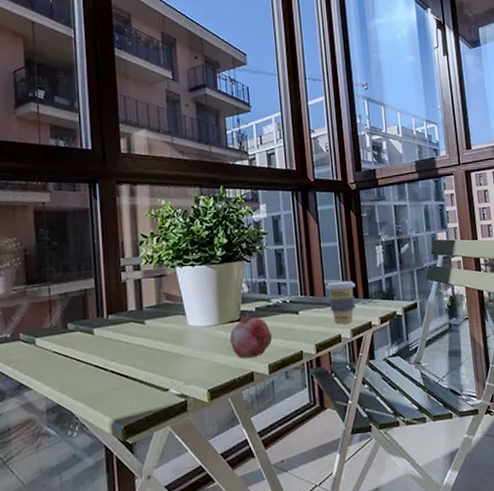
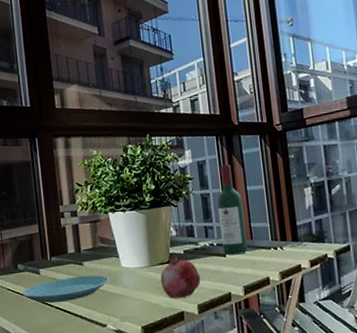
plate: none [71,334,175,367] -> present [22,274,110,303]
wine bottle: none [291,220,320,313] -> present [217,164,248,256]
coffee cup: present [325,280,356,325] -> none [252,223,284,267]

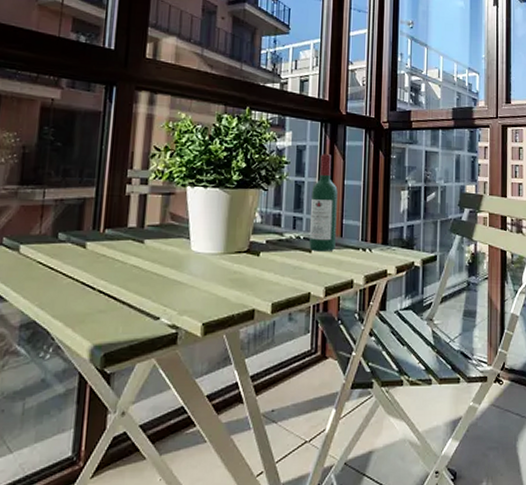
plate: present [22,274,110,303] -> none [56,255,174,285]
fruit: present [160,254,201,298] -> none [233,243,281,293]

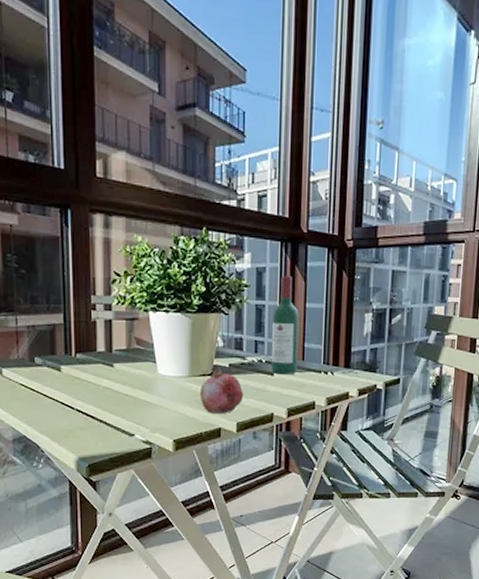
fruit: none [233,243,281,293] -> present [199,367,244,413]

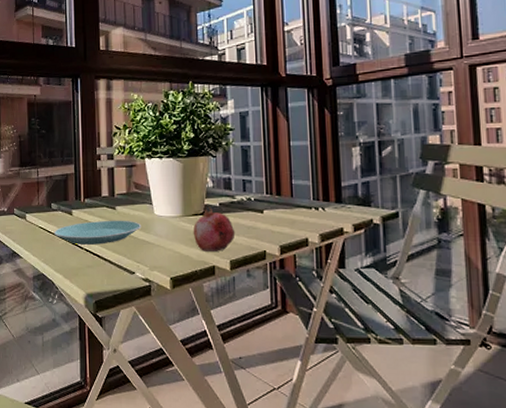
plate: none [37,378,143,405] -> present [53,220,142,245]
wine bottle: present [271,276,299,375] -> none [258,117,287,212]

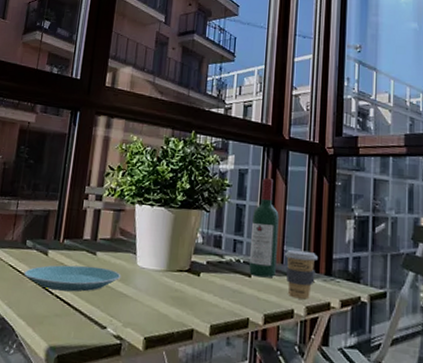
fruit: present [193,206,236,251] -> none [175,263,220,314]
wine bottle: none [258,117,287,212] -> present [249,178,279,278]
coffee cup: none [293,182,328,228] -> present [284,249,319,300]

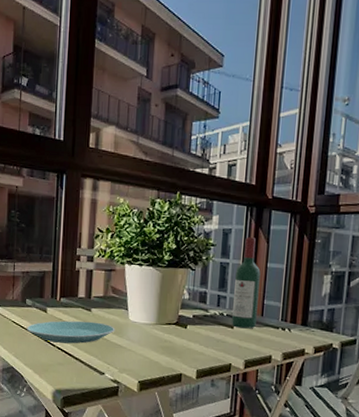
coffee cup: present [284,249,319,300] -> none [264,303,296,347]

